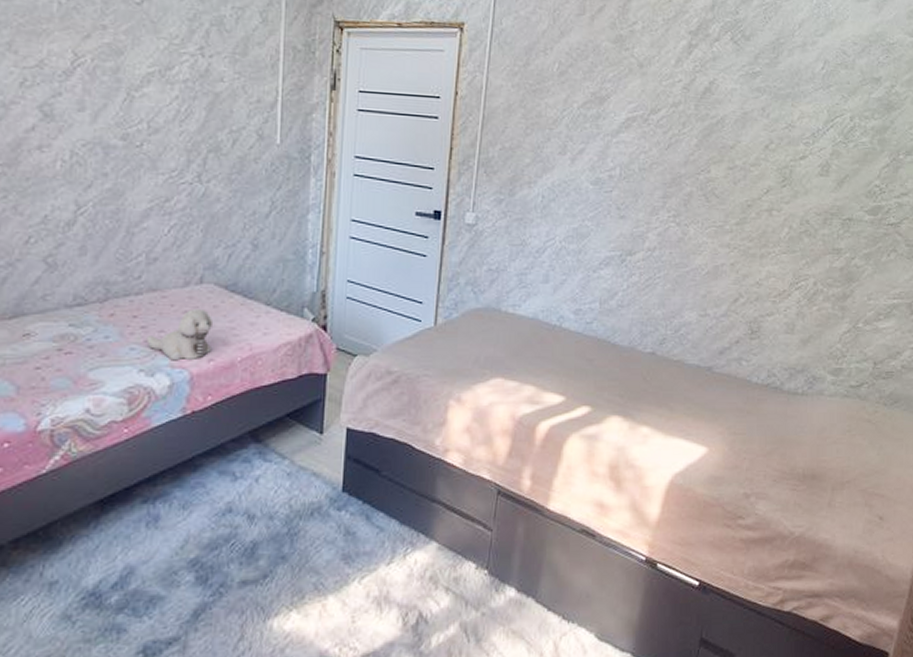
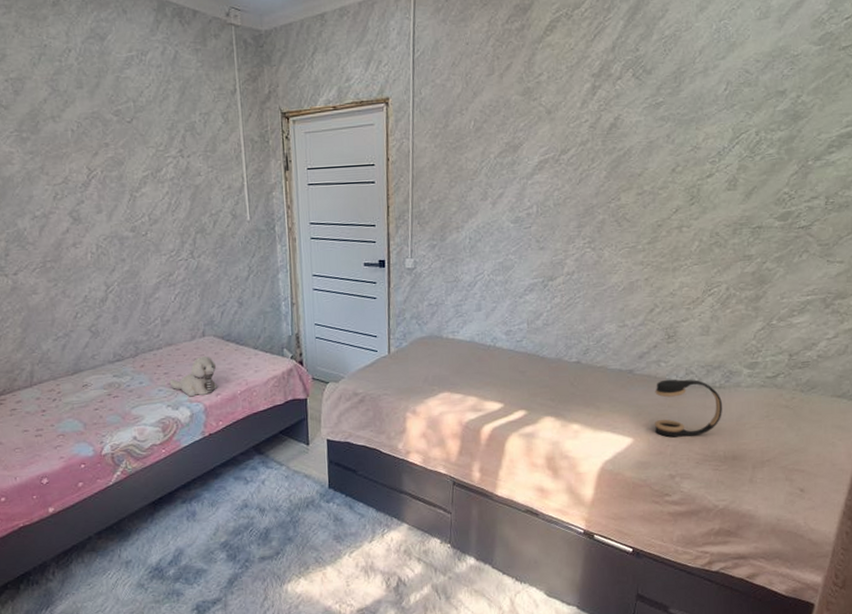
headphones: none [731,381,804,449] -> present [654,379,722,438]

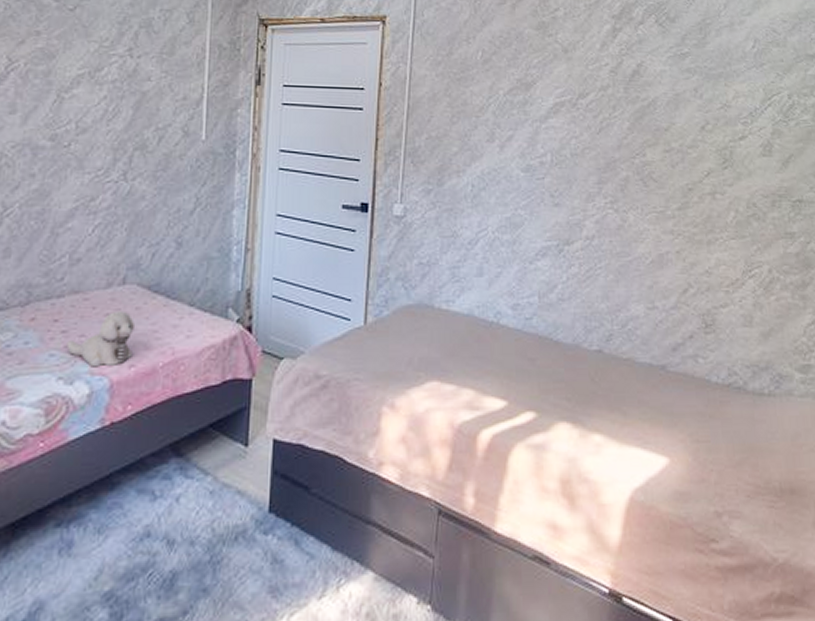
headphones: present [654,379,722,438] -> none [693,380,774,460]

